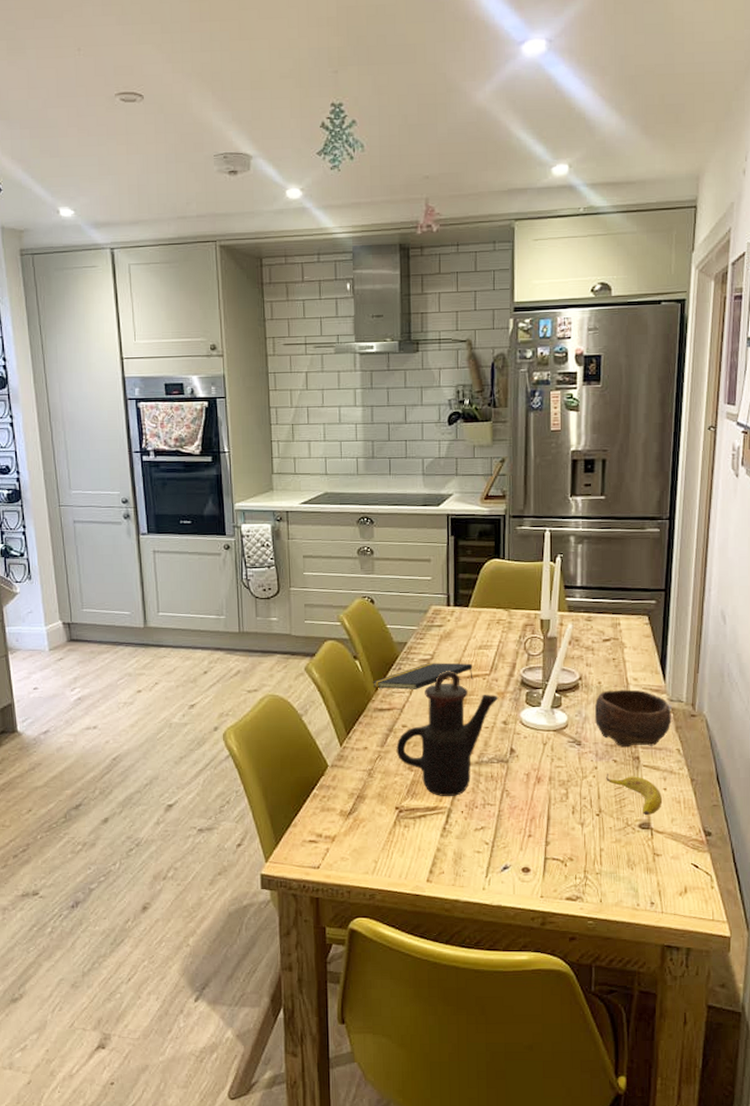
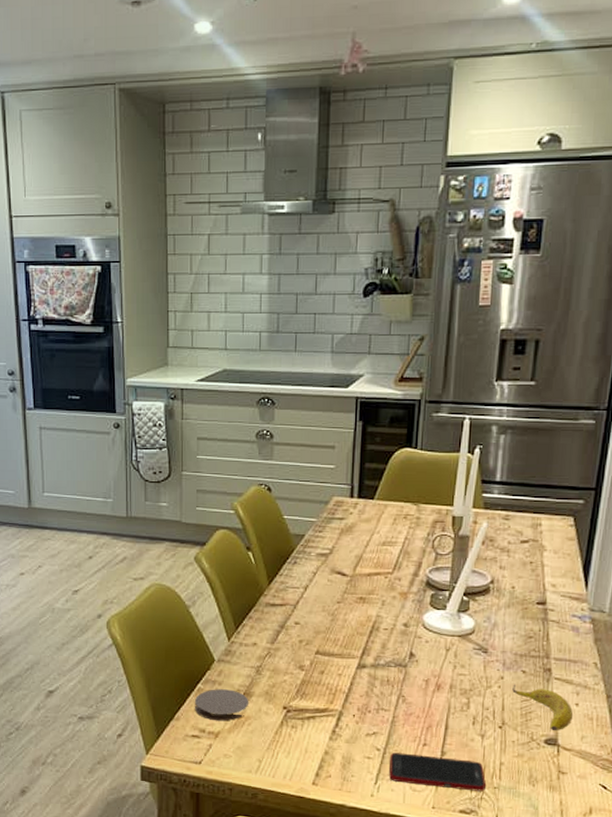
coaster: none [310,793,363,825] -> present [194,689,250,722]
notepad: present [372,662,473,690] -> none [265,558,375,585]
teapot: present [396,671,499,796] -> none [287,567,401,699]
cell phone: none [498,845,588,878] -> present [389,753,486,792]
bowl: present [594,689,672,748] -> none [504,596,591,658]

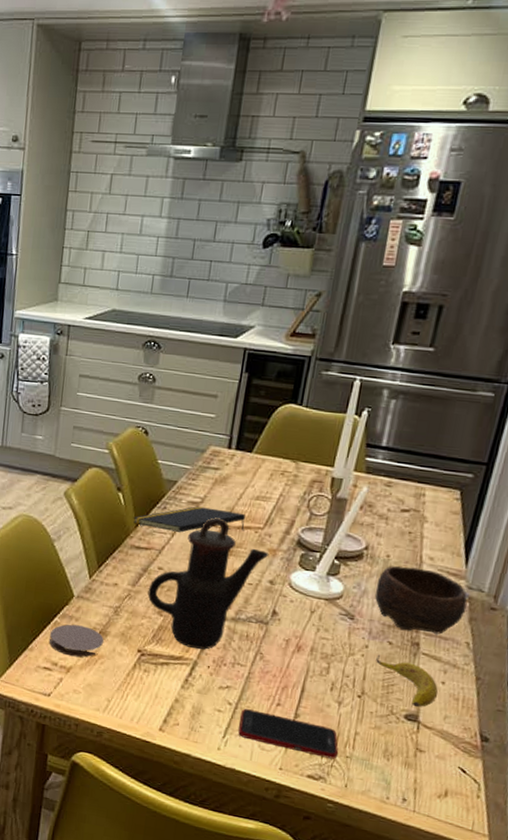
notepad: none [265,558,375,585] -> present [133,506,246,532]
teapot: none [287,567,401,699] -> present [147,517,270,650]
bowl: none [504,596,591,658] -> present [374,566,468,635]

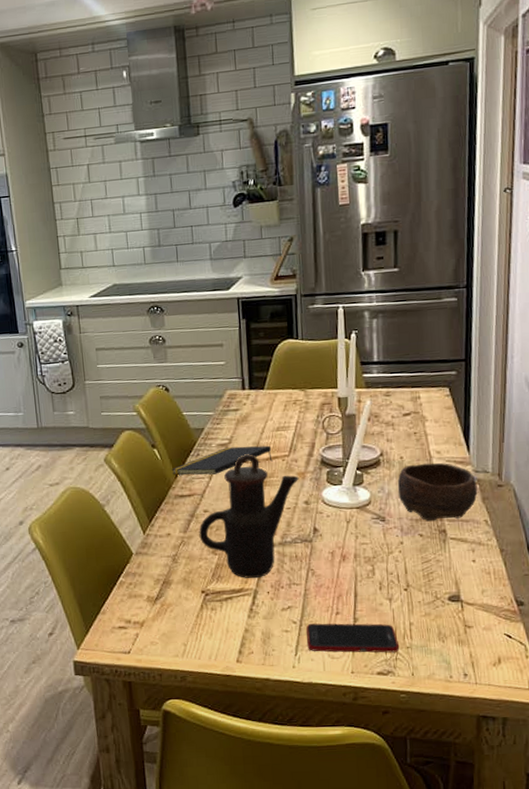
coaster: present [49,624,105,658] -> none [117,579,169,611]
banana: present [376,654,439,708] -> none [412,547,472,588]

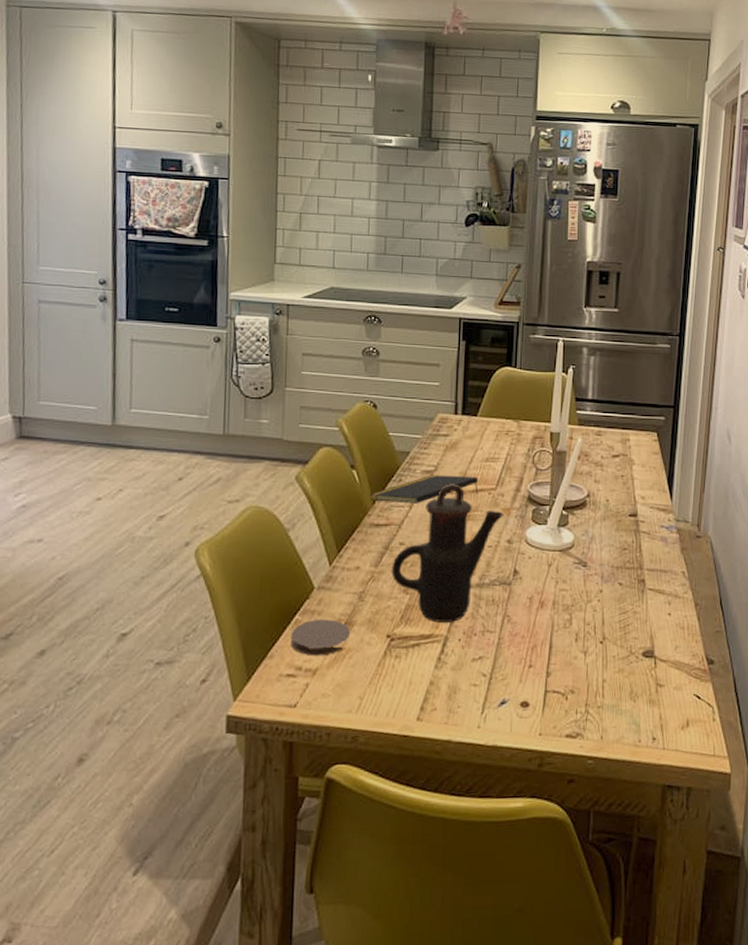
coaster: none [117,579,169,611] -> present [290,619,351,656]
cell phone: present [306,623,399,653] -> none [496,677,590,713]
bowl: present [397,463,478,522] -> none [601,508,678,570]

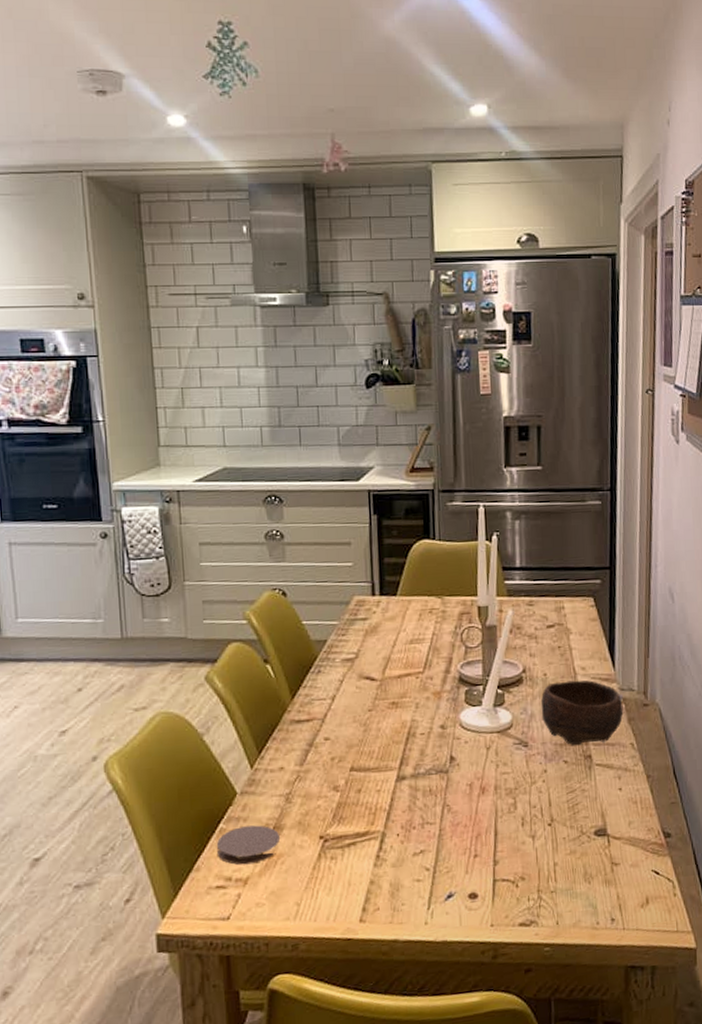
notepad: present [369,475,479,503] -> none [287,660,405,696]
teapot: present [391,484,504,622] -> none [318,670,435,819]
bowl: none [601,508,678,570] -> present [540,680,624,746]

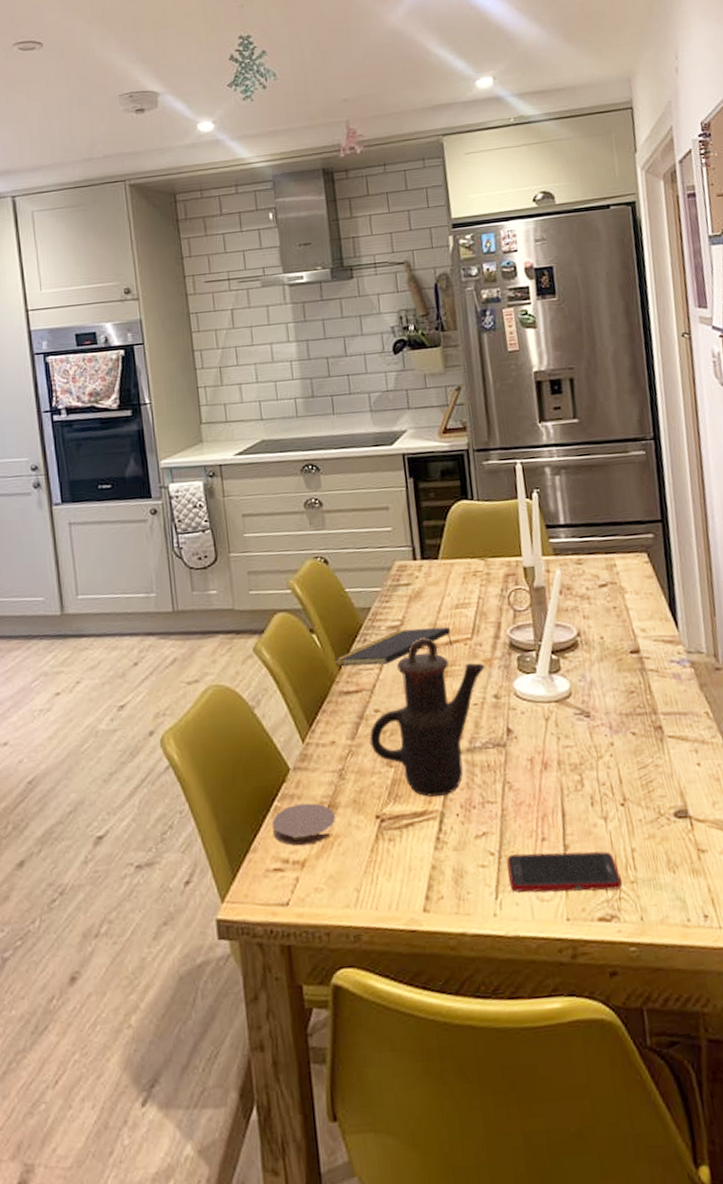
notepad: none [287,660,405,696] -> present [334,626,453,666]
teapot: none [318,670,435,819] -> present [369,637,486,797]
cell phone: none [441,865,542,903] -> present [507,851,622,893]
bowl: present [540,680,624,746] -> none [599,643,694,716]

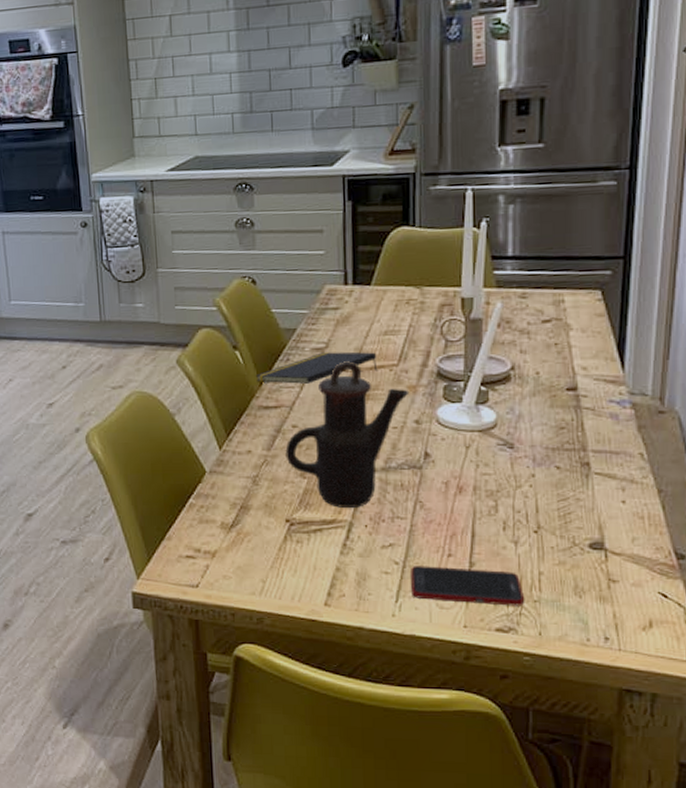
coaster: present [271,803,336,846] -> none [186,503,248,539]

